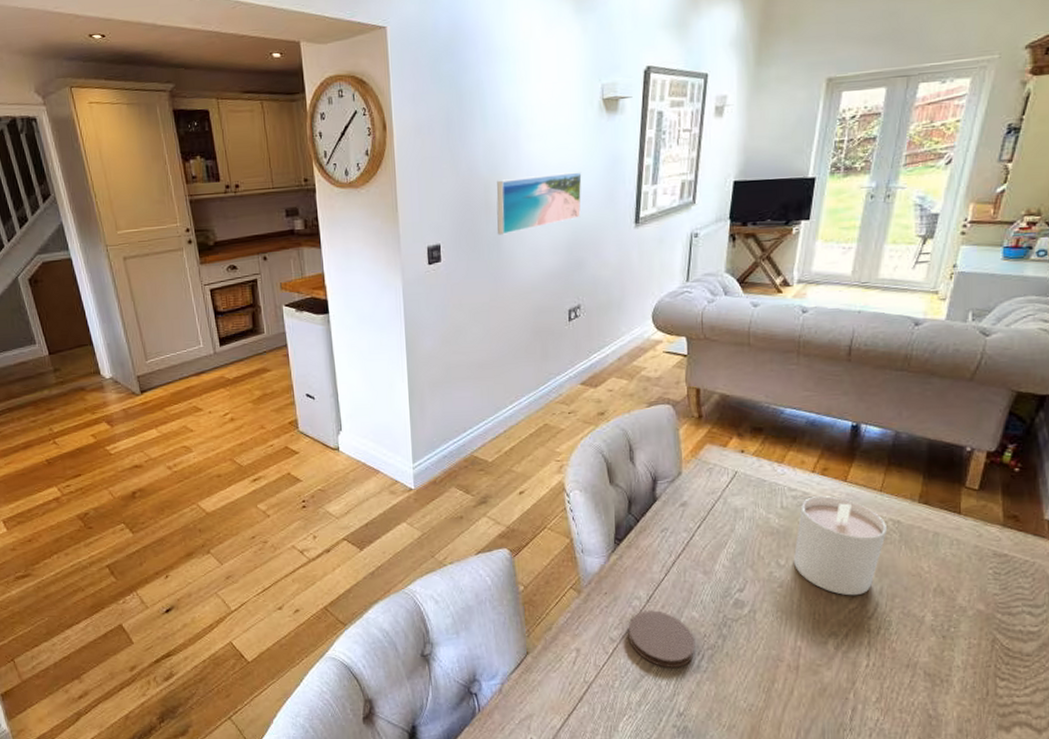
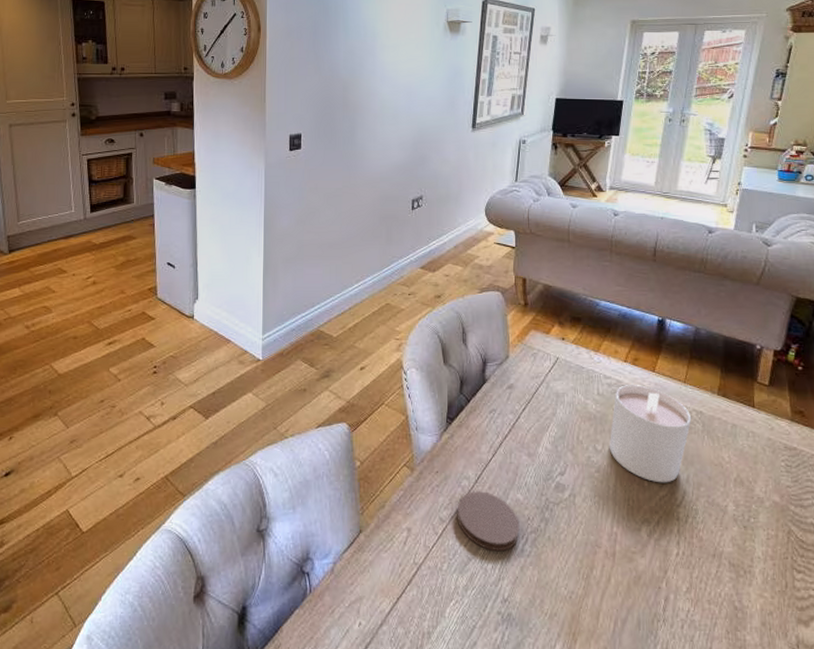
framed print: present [496,172,582,235] -> none [353,80,428,129]

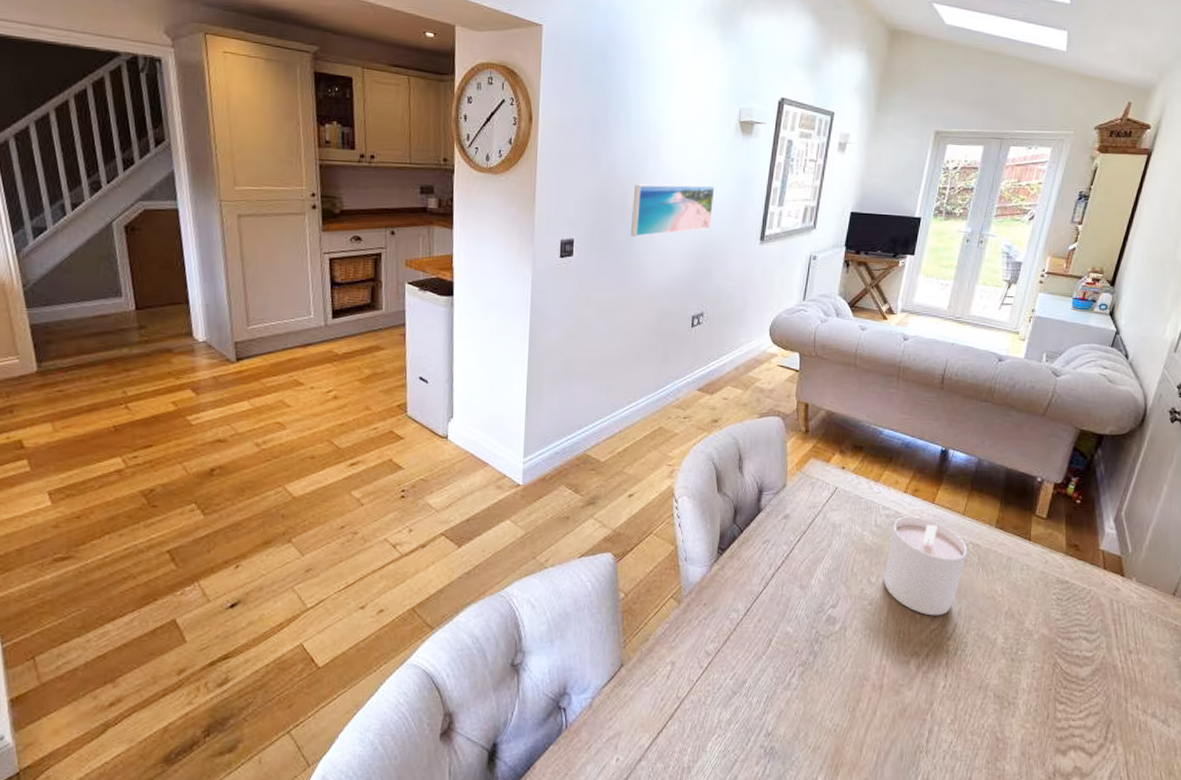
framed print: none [353,80,428,129] -> present [631,184,715,237]
coaster: present [457,491,520,552] -> none [723,624,788,685]

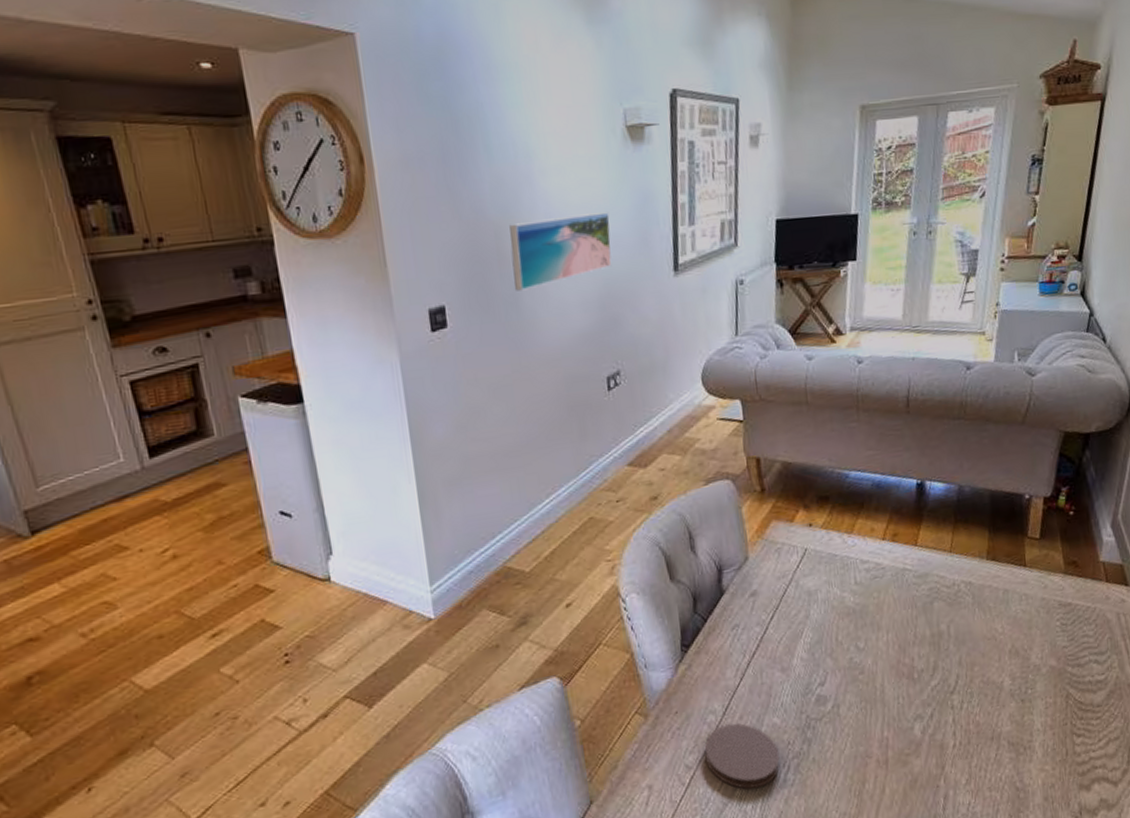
coaster: none [723,624,788,685] -> present [704,723,780,790]
candle: present [884,516,968,616] -> none [872,564,961,672]

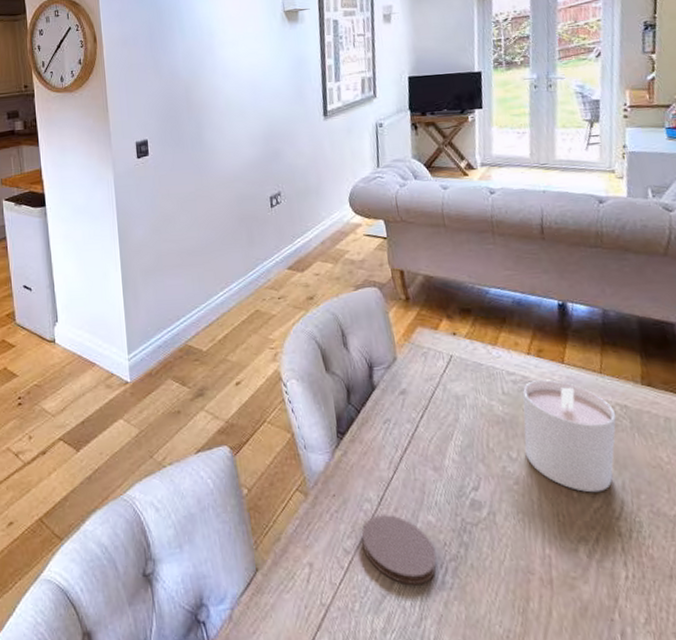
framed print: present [509,212,612,291] -> none [196,72,274,130]
candle: none [872,564,961,672] -> present [522,379,617,493]

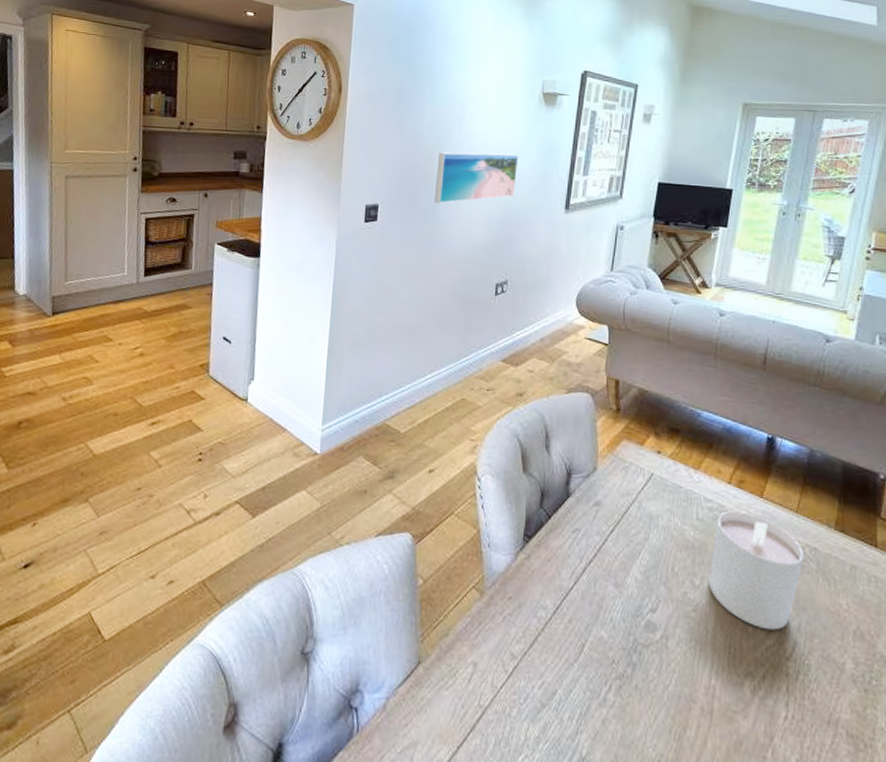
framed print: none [196,72,274,130] -> present [435,152,519,204]
coaster: present [361,515,437,586] -> none [530,624,603,699]

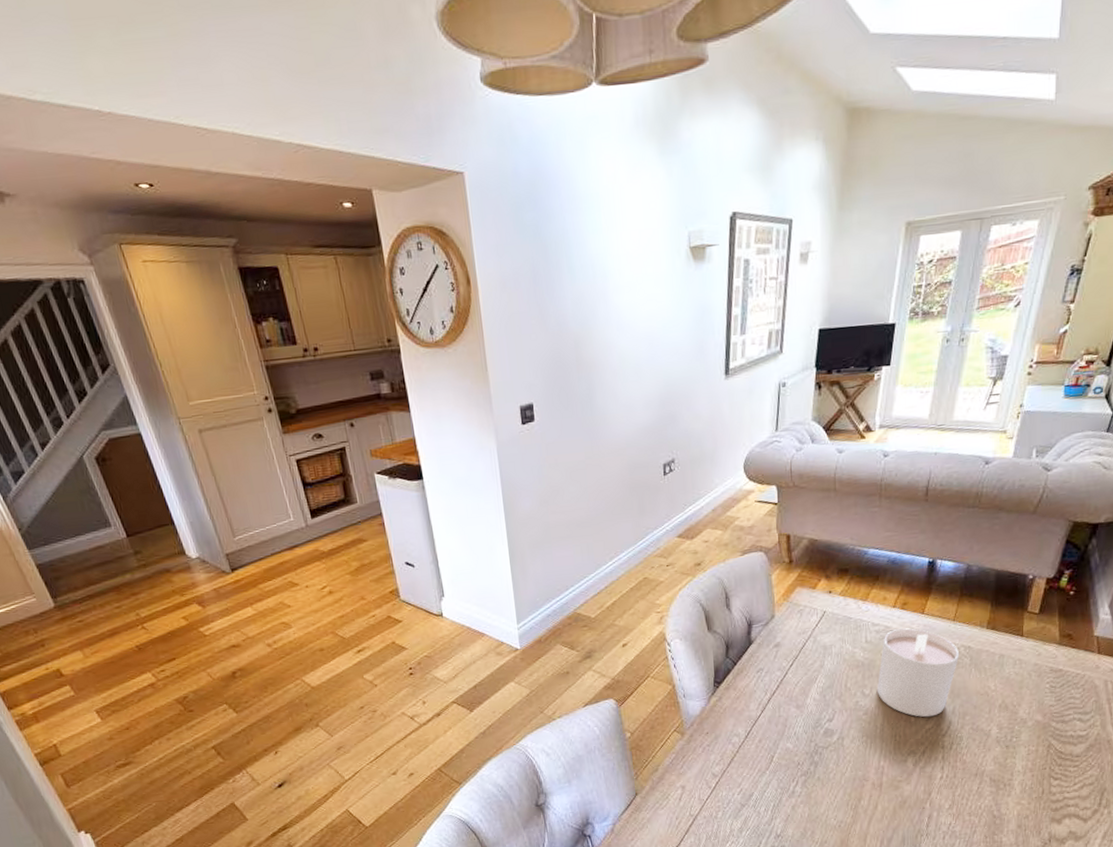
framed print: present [435,152,519,204] -> none [587,324,672,392]

